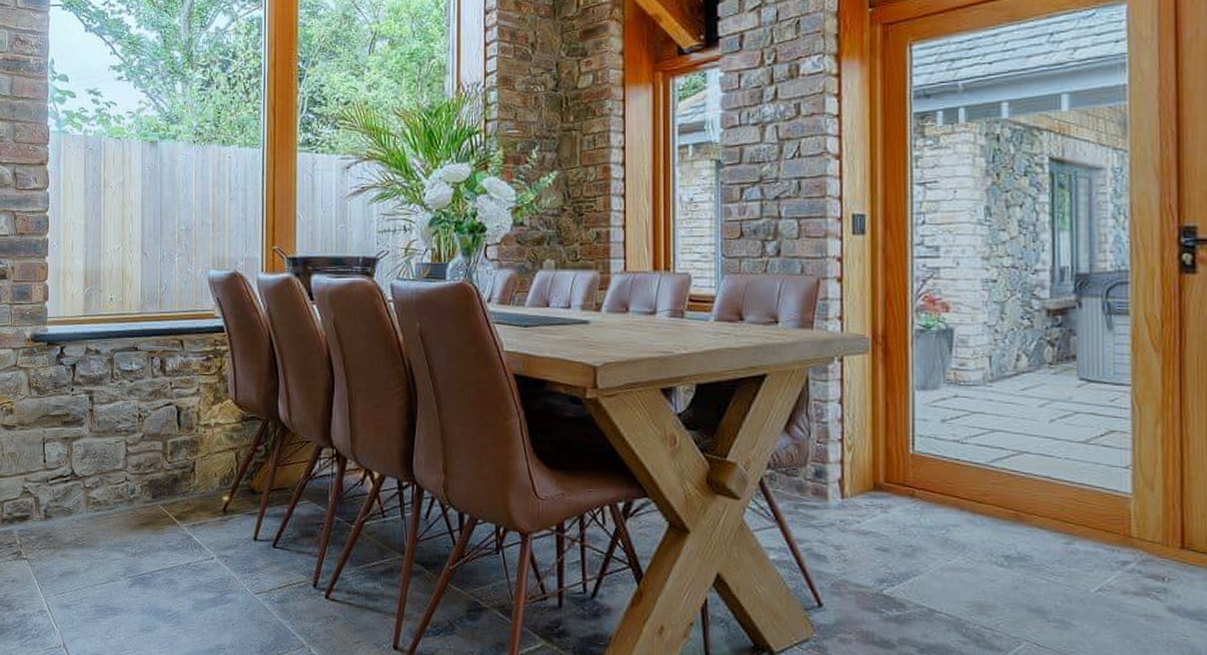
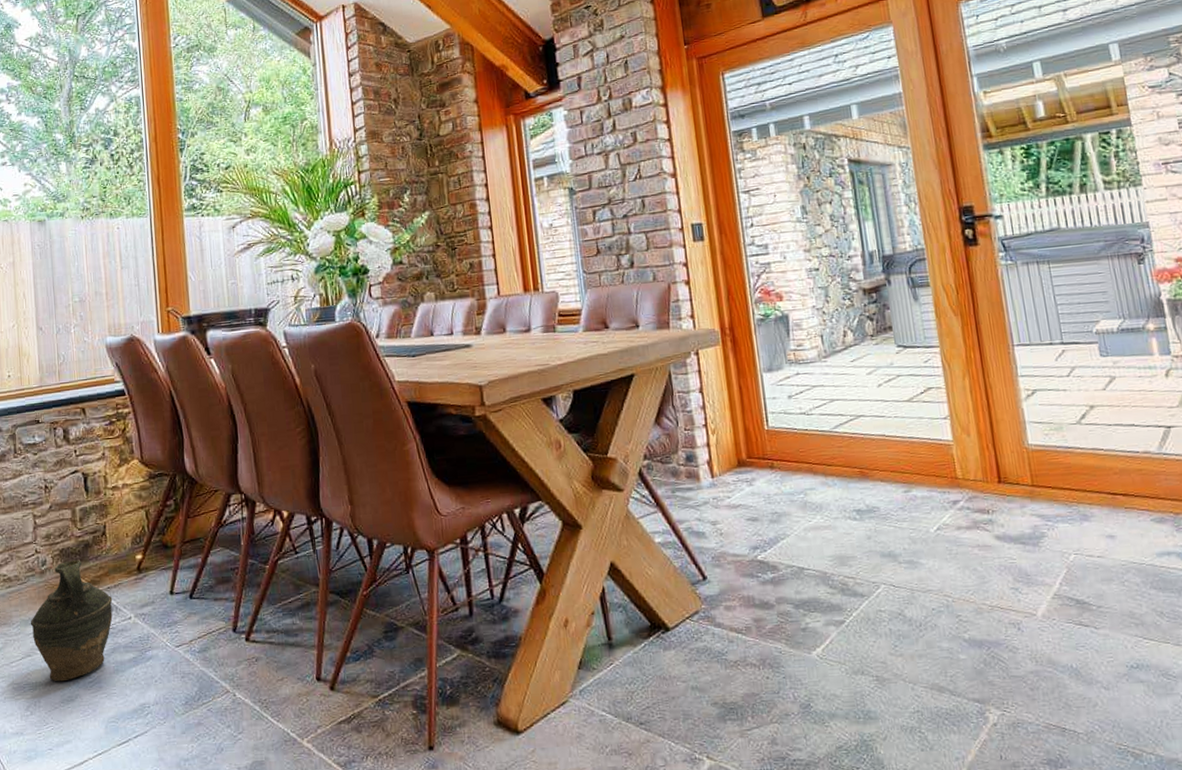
ceramic jug: none [115,492,197,611] -> present [30,559,113,682]

